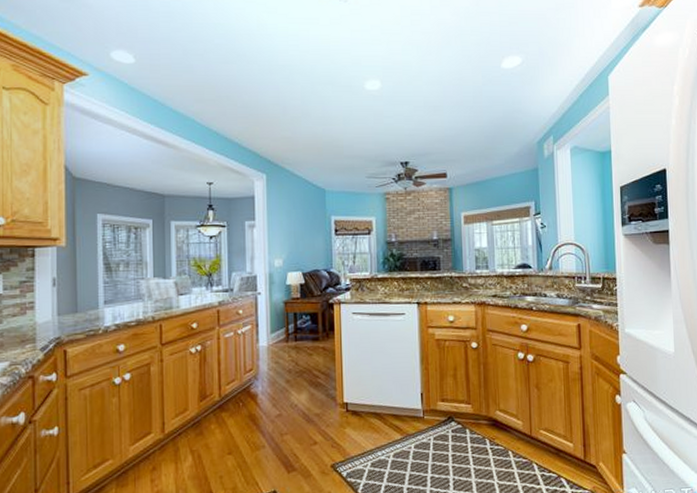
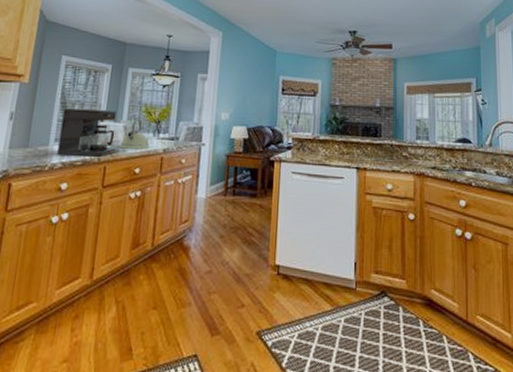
coffee maker: none [108,266,169,318] -> present [57,108,117,158]
kettle: none [173,271,204,306] -> present [120,116,150,150]

